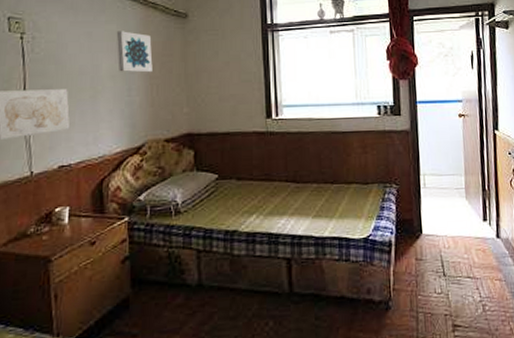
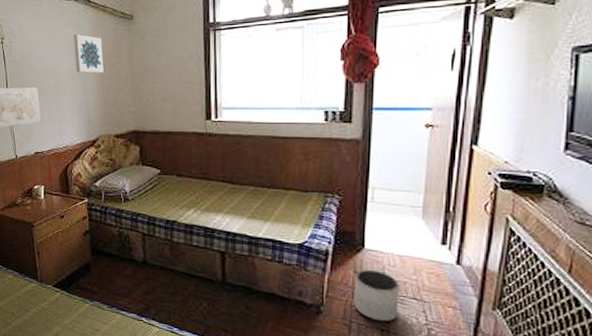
planter: none [417,254,457,307] -> present [353,269,400,322]

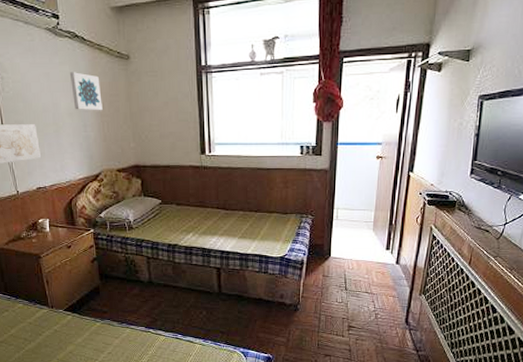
planter: present [353,269,400,322] -> none [322,273,356,312]

